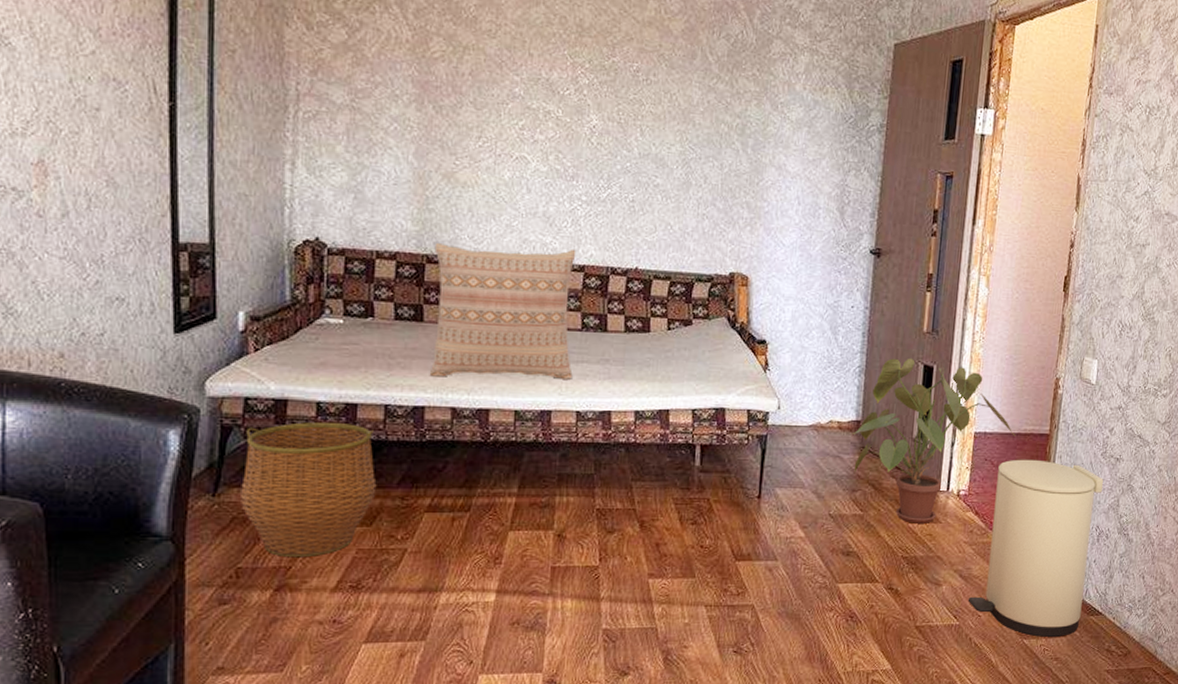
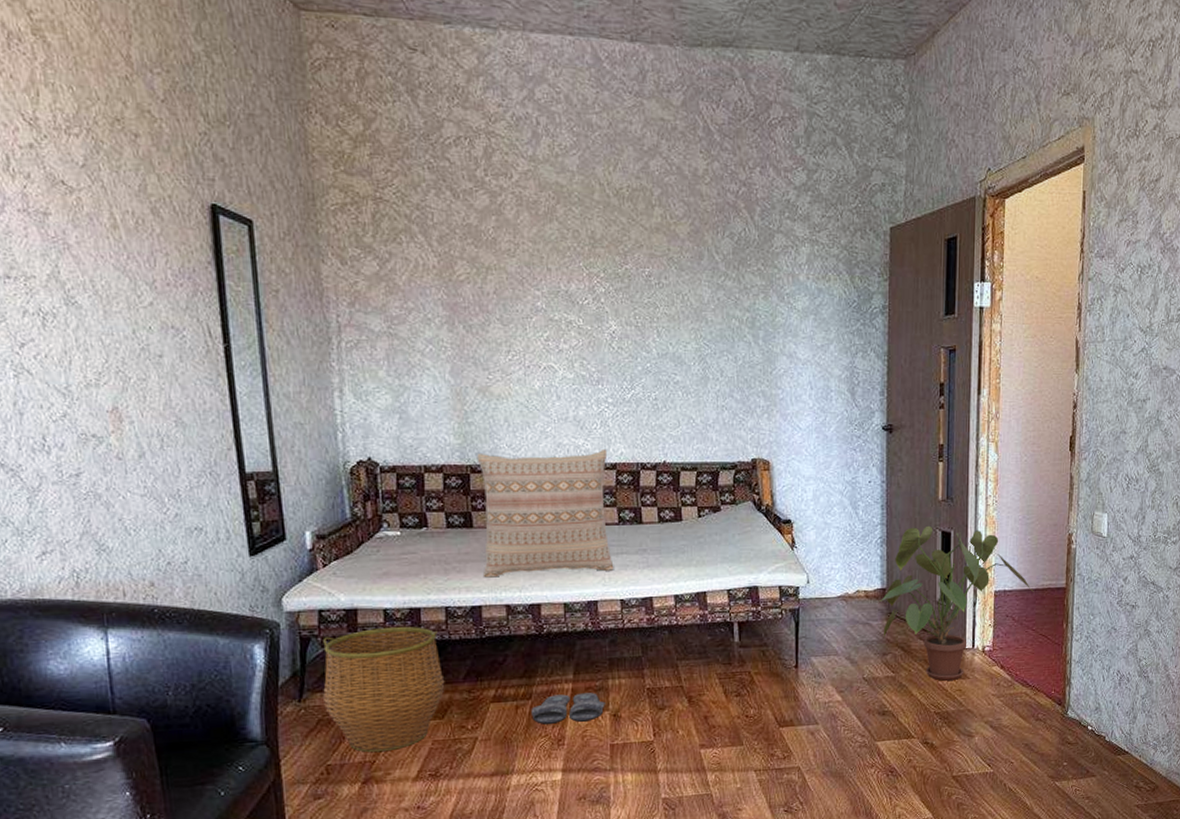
slippers: none [468,509,550,540] -> present [531,692,605,724]
pedal bin: present [967,459,1104,637] -> none [1000,612,1122,779]

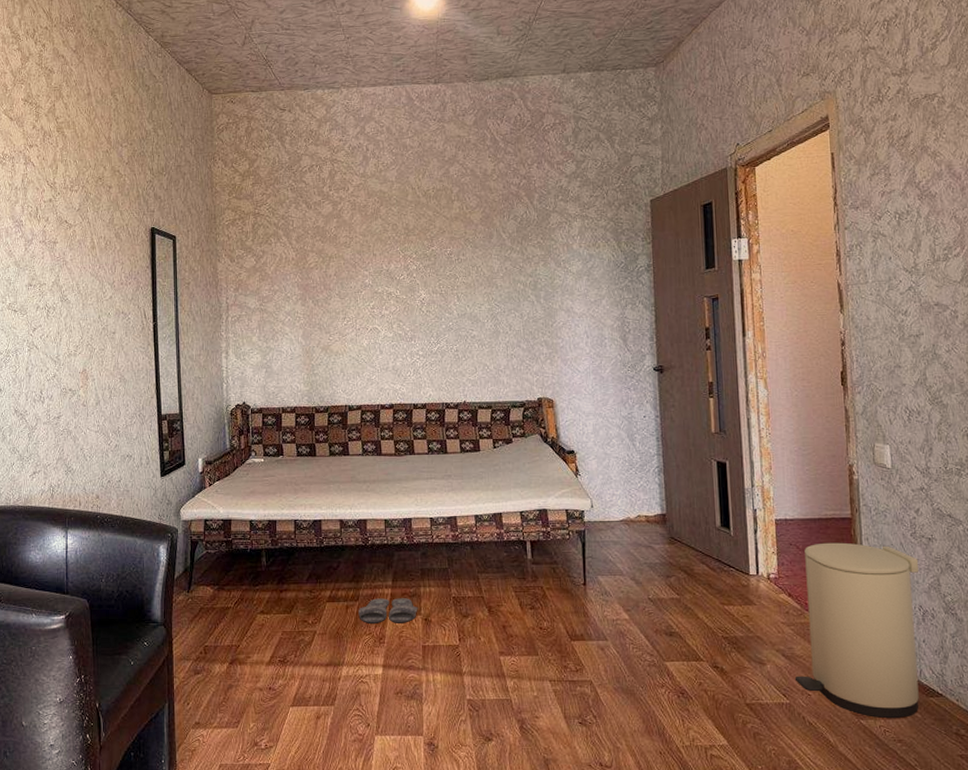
basket: present [323,627,445,753] -> none [205,535,293,638]
pillow: present [476,448,614,578] -> none [320,392,425,497]
house plant: present [878,525,1034,681] -> none [659,456,817,606]
pedal bin: none [1000,612,1122,779] -> present [794,542,919,718]

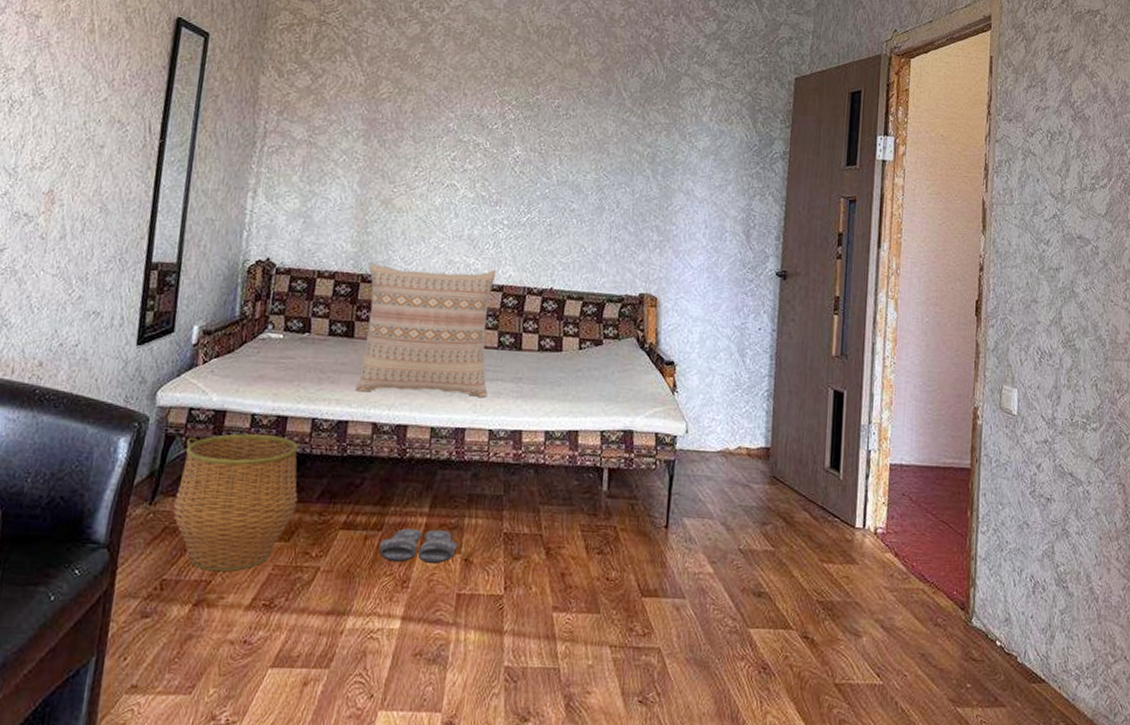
basket: none [205,535,293,638] -> present [173,433,300,572]
pillow: none [320,392,425,497] -> present [356,262,497,397]
pedal bin: present [794,542,919,718] -> none [891,495,1035,707]

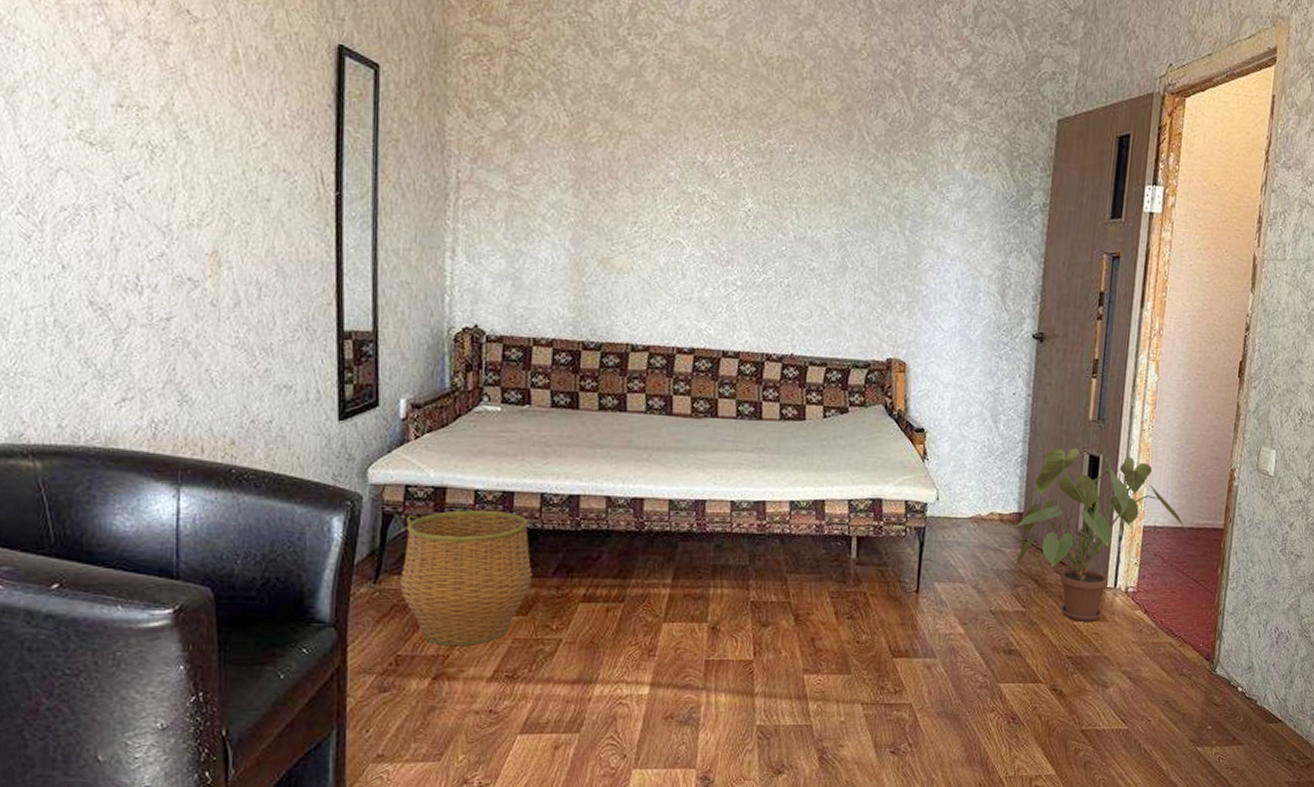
pillow: present [356,262,497,397] -> none [586,329,731,468]
slippers: present [379,528,458,563] -> none [622,600,704,632]
house plant: none [761,382,934,564] -> present [1013,447,1187,622]

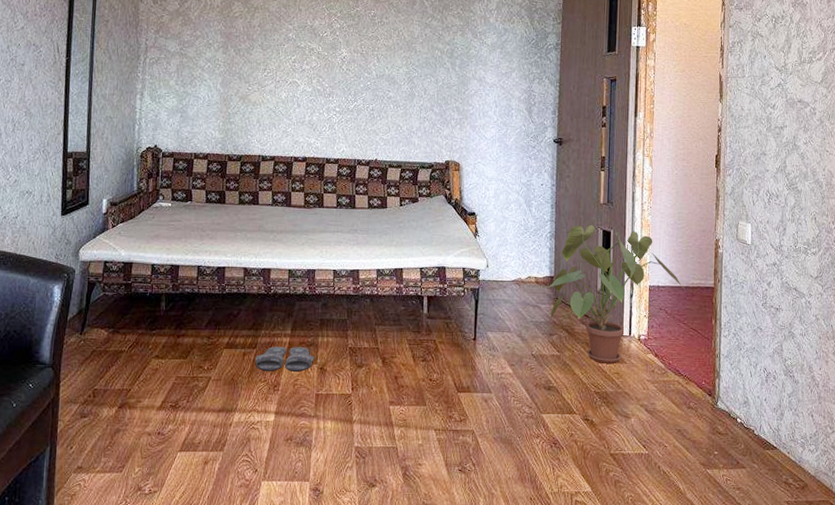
basket: present [401,510,533,646] -> none [99,279,191,383]
slippers: none [622,600,704,632] -> present [255,346,315,372]

